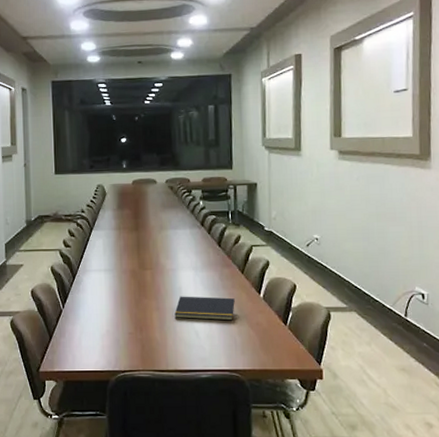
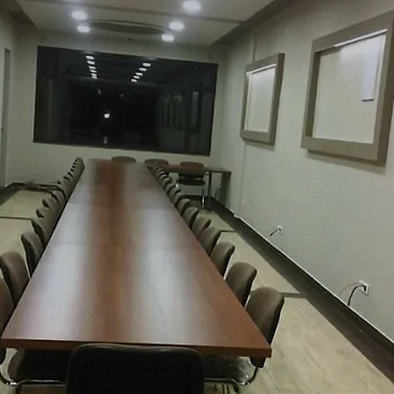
notepad: present [174,296,235,321] -> none [141,273,200,300]

